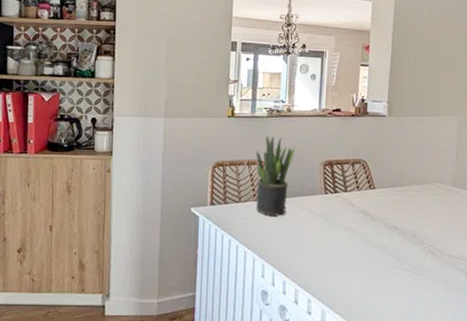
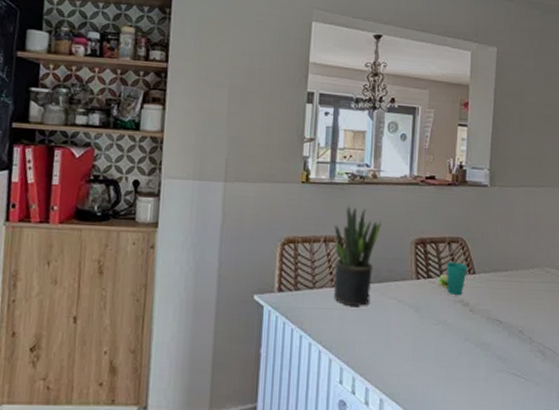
cup: none [343,179,368,206] -> present [438,262,467,295]

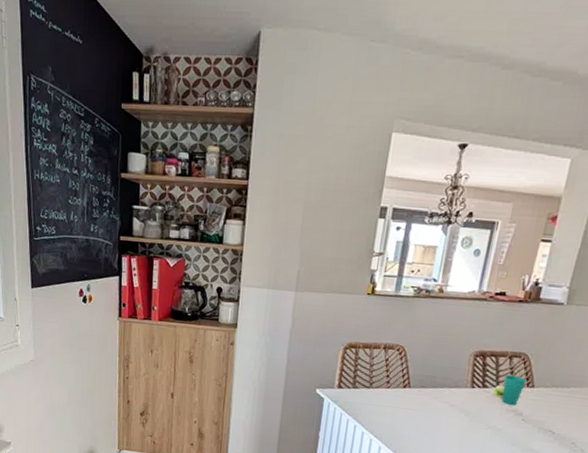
potted plant: present [334,205,381,307] -> none [388,316,443,407]

